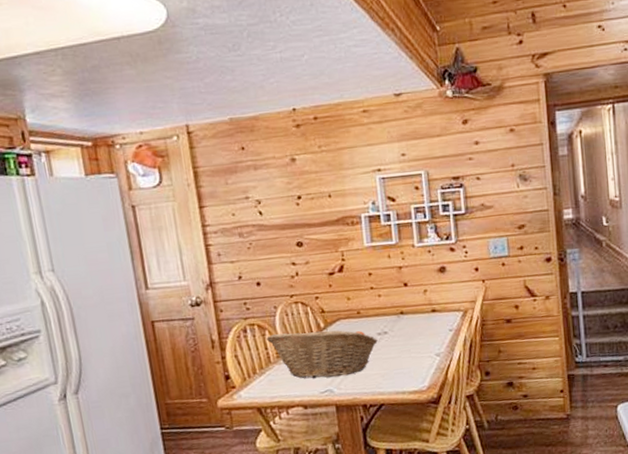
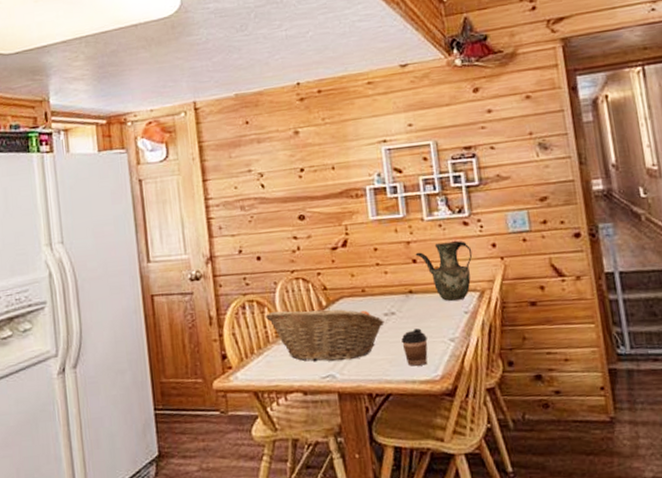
coffee cup: none [393,345,417,379] -> present [401,328,428,366]
pitcher: none [406,265,458,321] -> present [415,241,473,301]

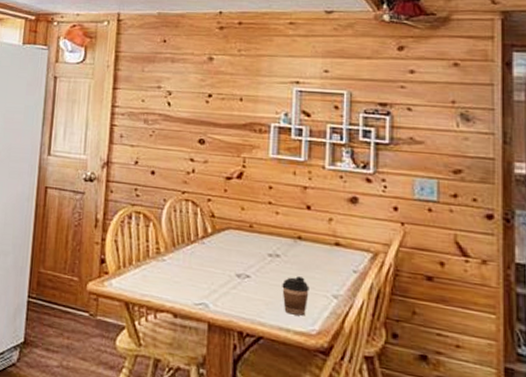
fruit basket: present [265,306,384,362] -> none [150,227,267,293]
pitcher: present [415,241,473,301] -> none [310,194,371,257]

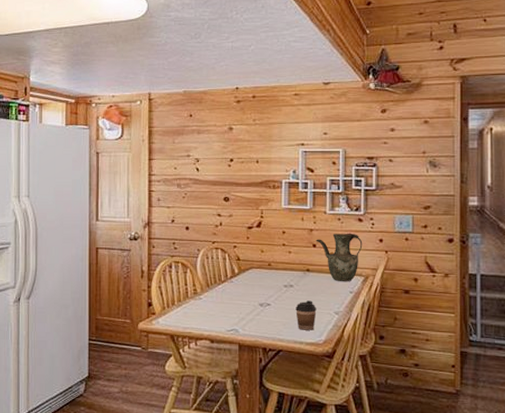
pitcher: none [310,194,371,257] -> present [316,234,363,281]

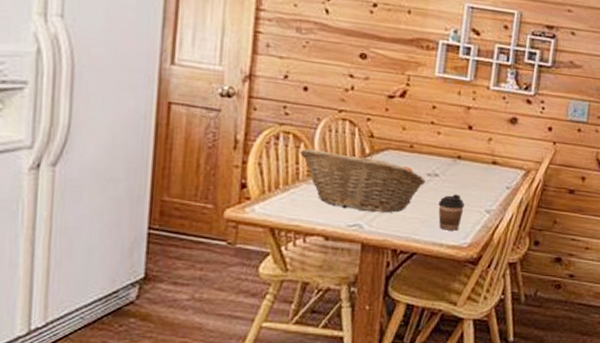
fruit basket: none [187,272,283,319] -> present [300,148,426,213]
pitcher: present [316,234,363,281] -> none [472,115,529,175]

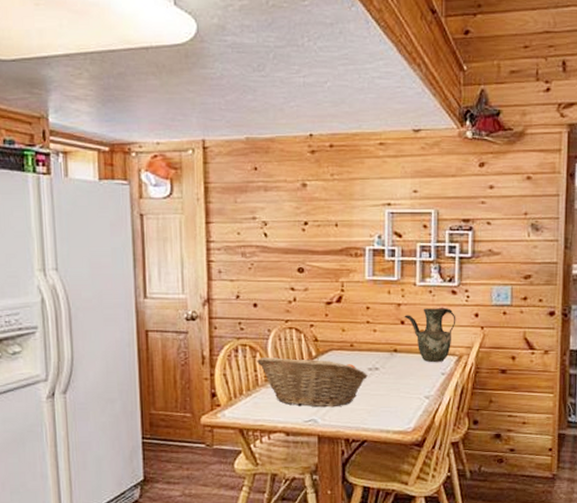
coffee cup: present [438,194,465,231] -> none [381,384,405,418]
pitcher: none [472,115,529,175] -> present [404,308,456,362]

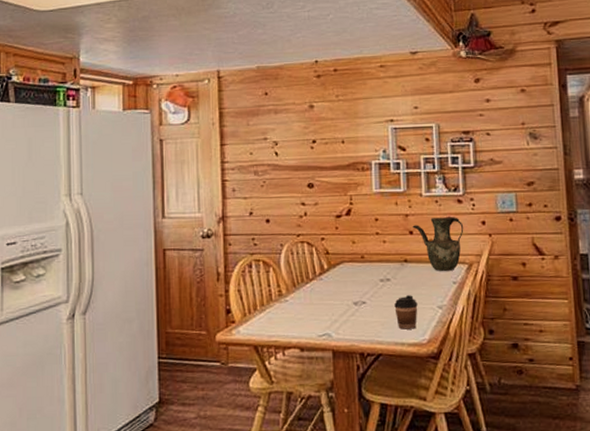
fruit basket: present [257,356,368,408] -> none [270,270,380,321]
coffee cup: none [381,384,405,418] -> present [394,295,418,330]

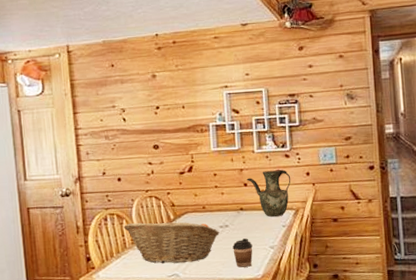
fruit basket: none [270,270,380,321] -> present [124,220,220,264]

